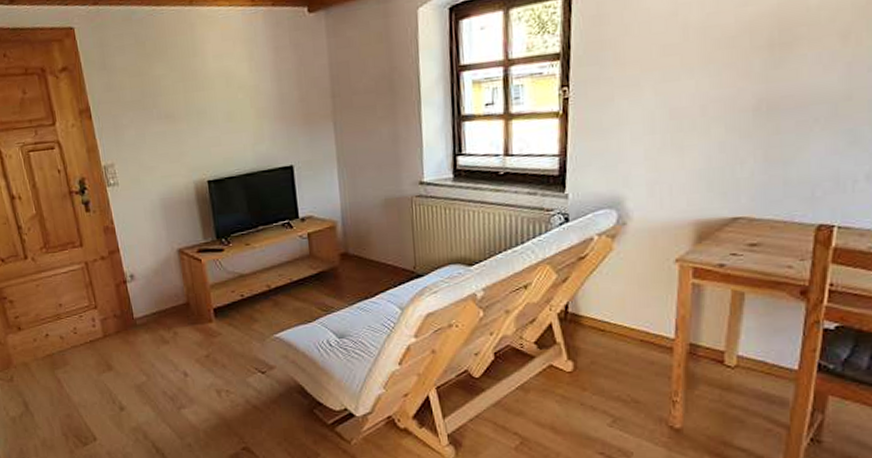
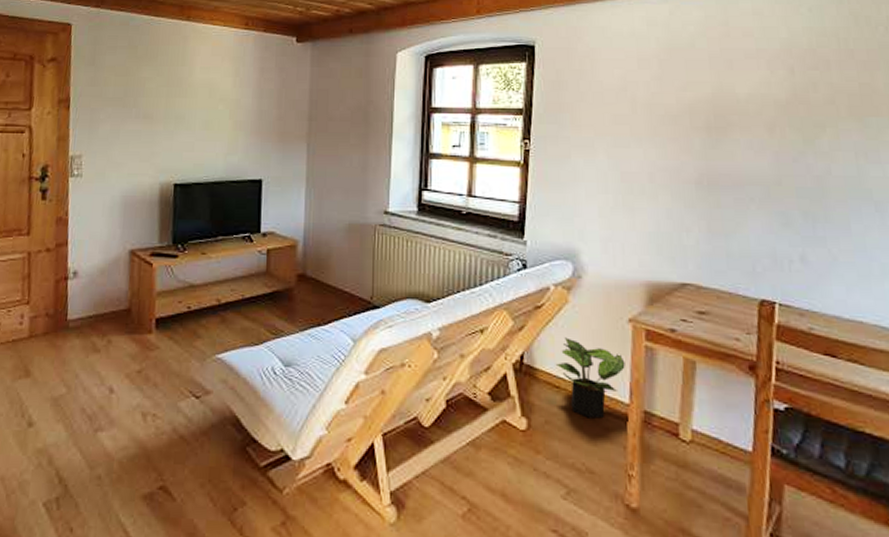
potted plant: none [600,284,671,355] -> present [555,337,625,419]

